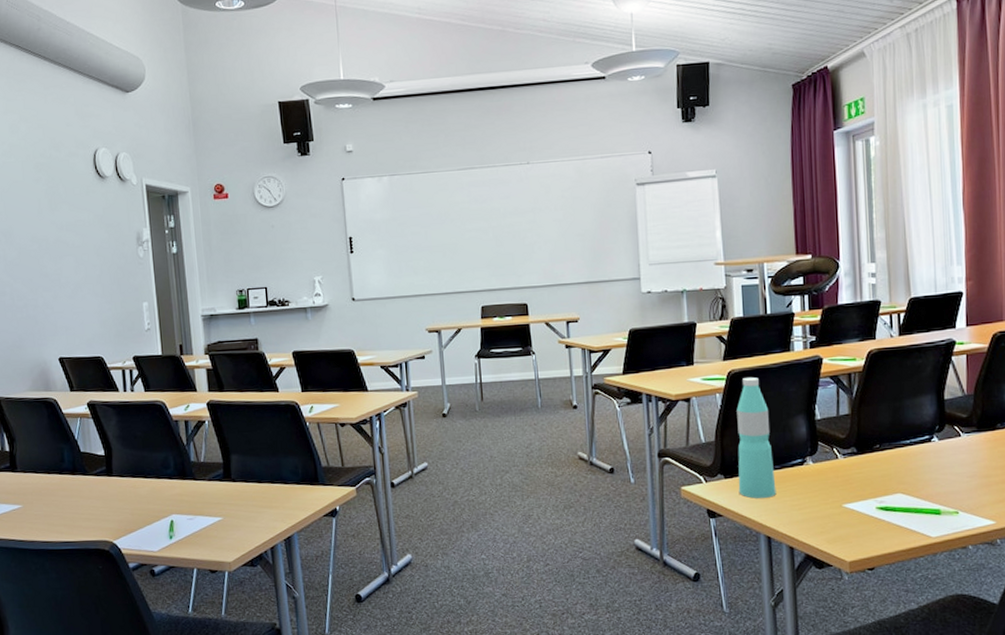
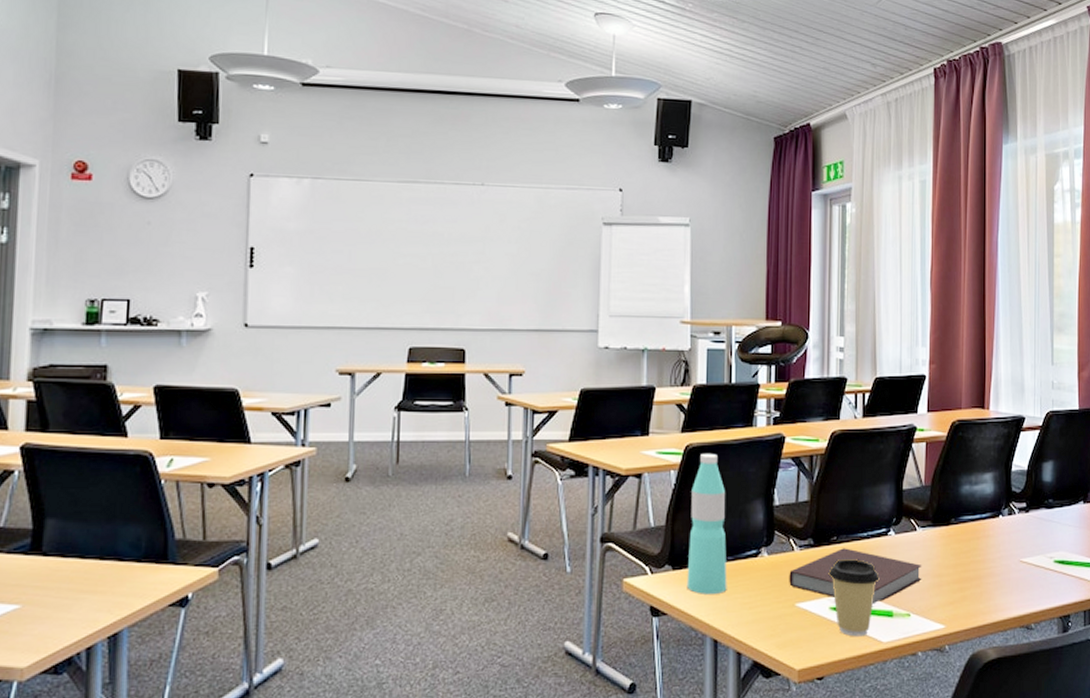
notebook: none [835,454,969,504] -> present [789,548,922,605]
coffee cup: none [873,463,925,533] -> present [828,558,880,637]

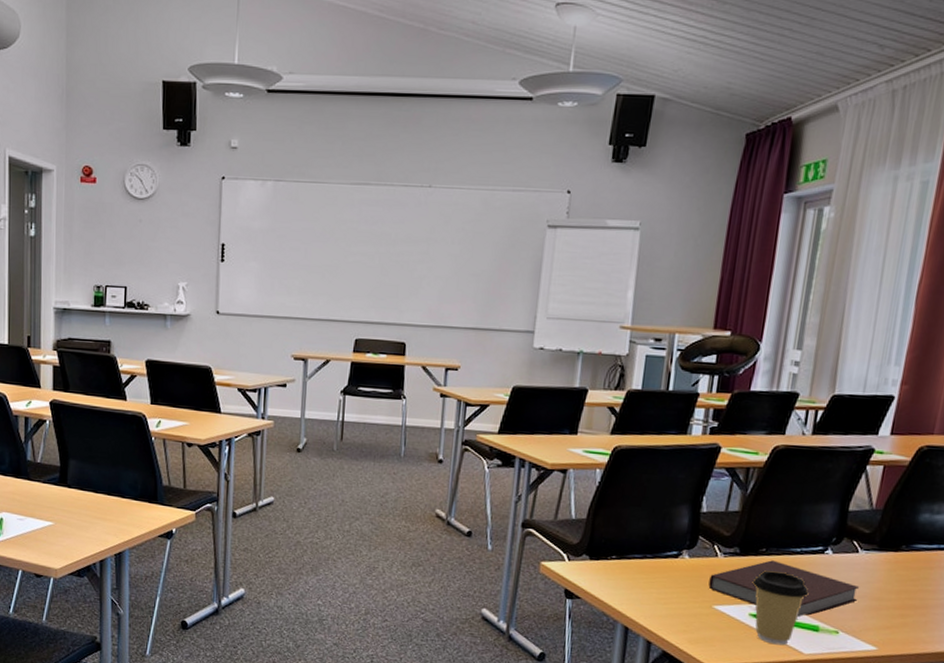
water bottle: present [686,453,727,594] -> none [602,455,651,587]

